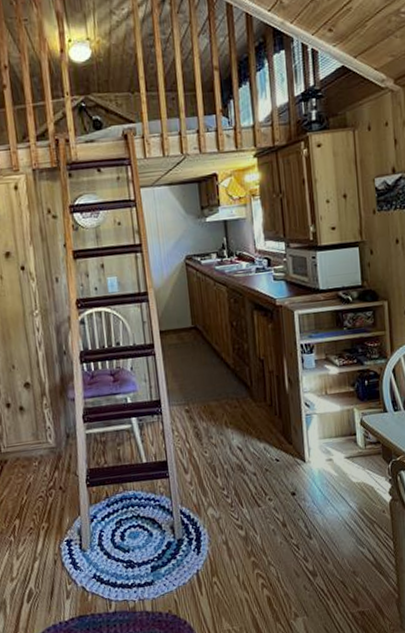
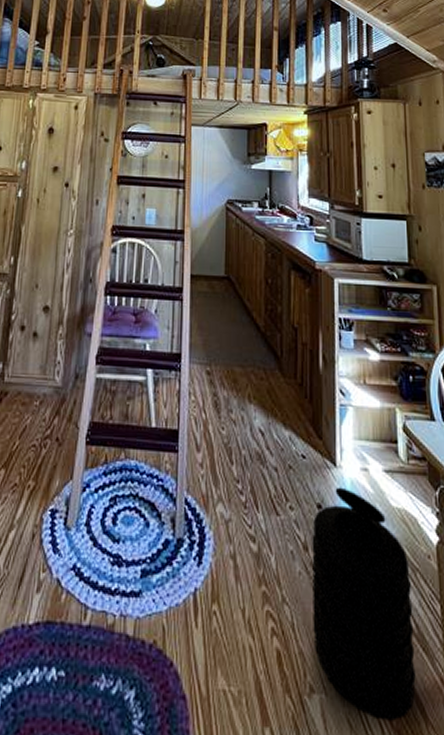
trash can: none [289,476,375,623] -> present [312,487,416,721]

